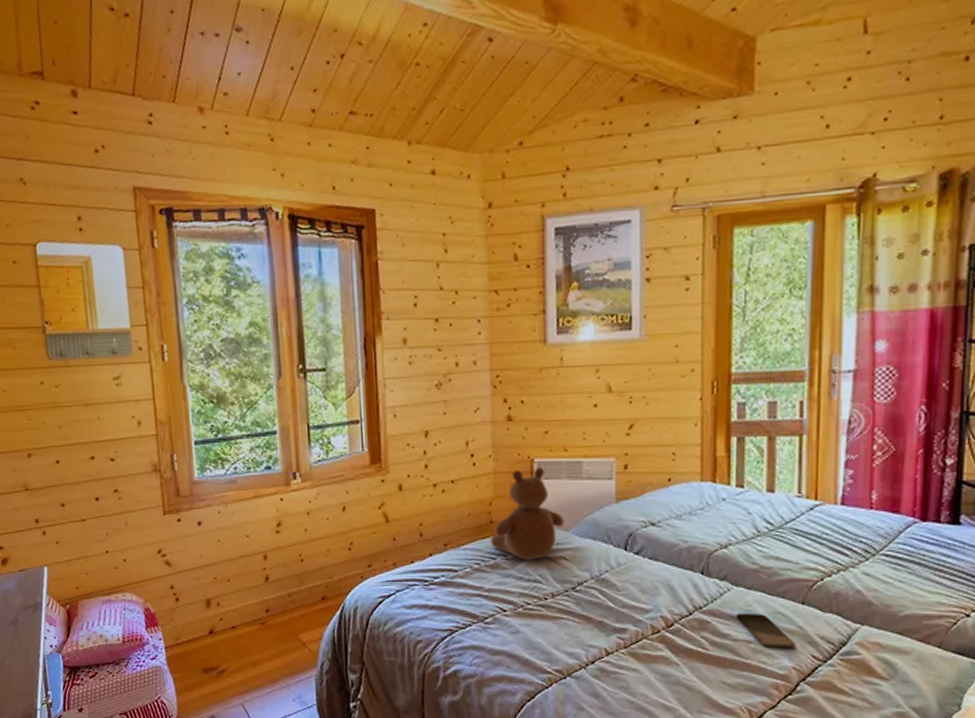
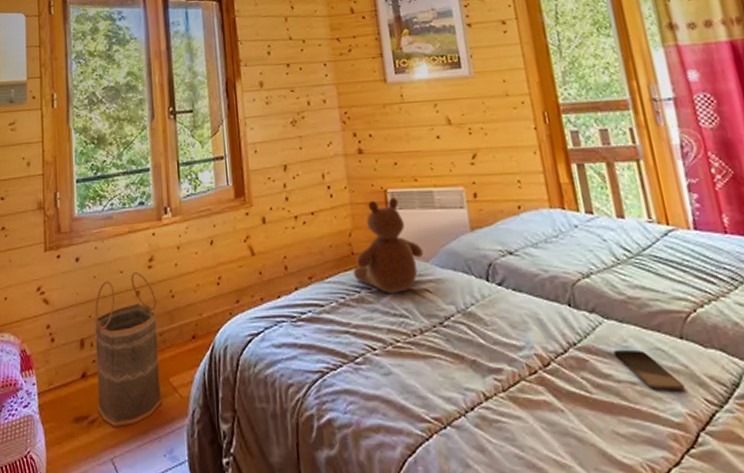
basket: none [219,536,291,676] -> present [93,271,162,427]

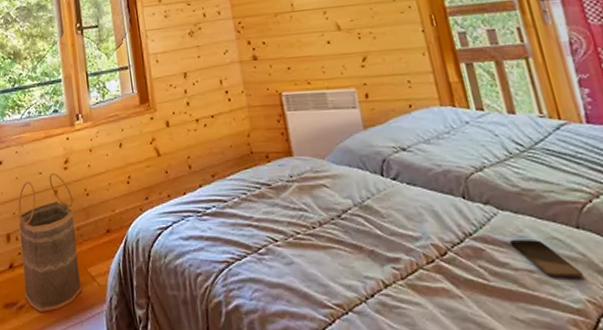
teddy bear: present [353,198,424,293] -> none [252,100,320,188]

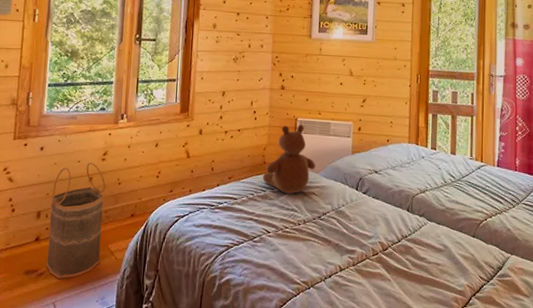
teddy bear: none [252,100,320,188] -> present [262,125,316,193]
smartphone: present [510,239,585,277] -> none [430,241,470,270]

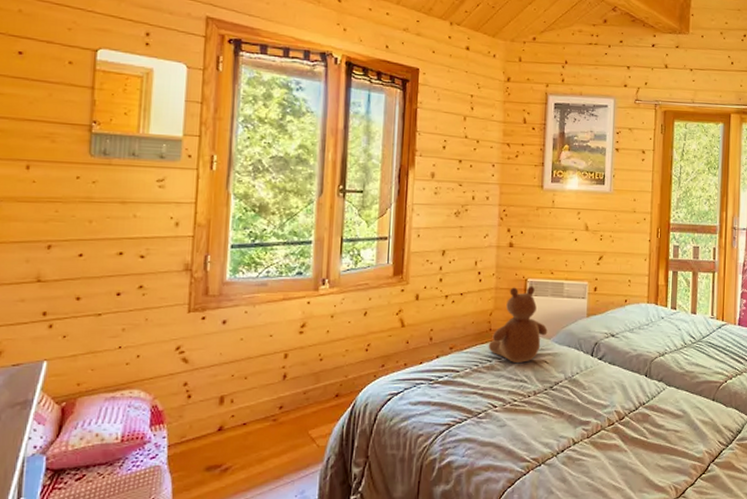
basket: present [45,162,106,279] -> none [231,336,305,473]

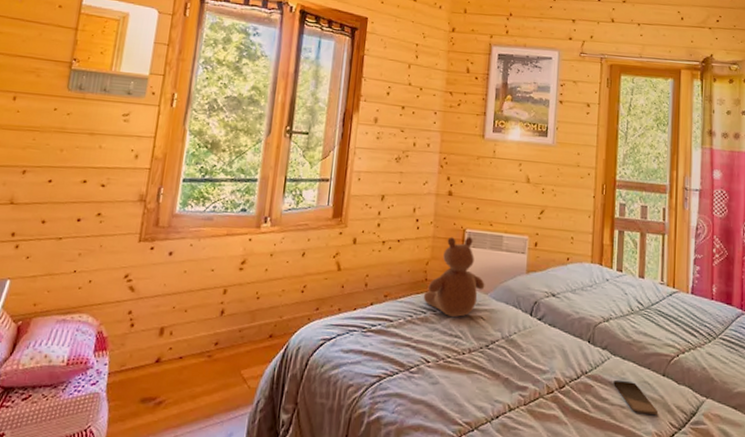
smartphone: none [668,407,709,435] -> present [613,379,659,415]

